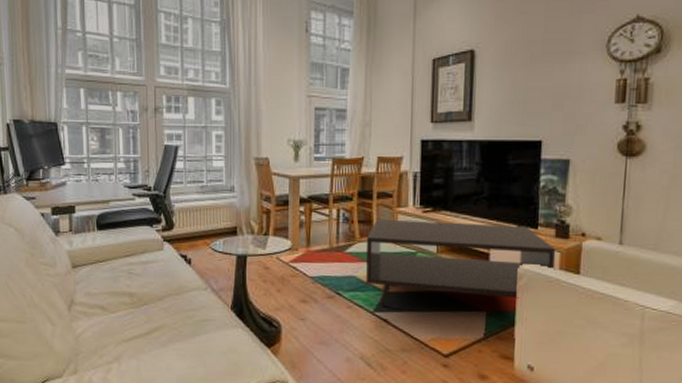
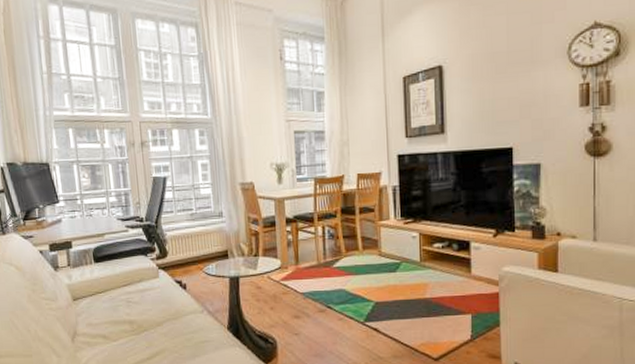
coffee table: present [366,219,556,305] -> none [352,230,534,315]

